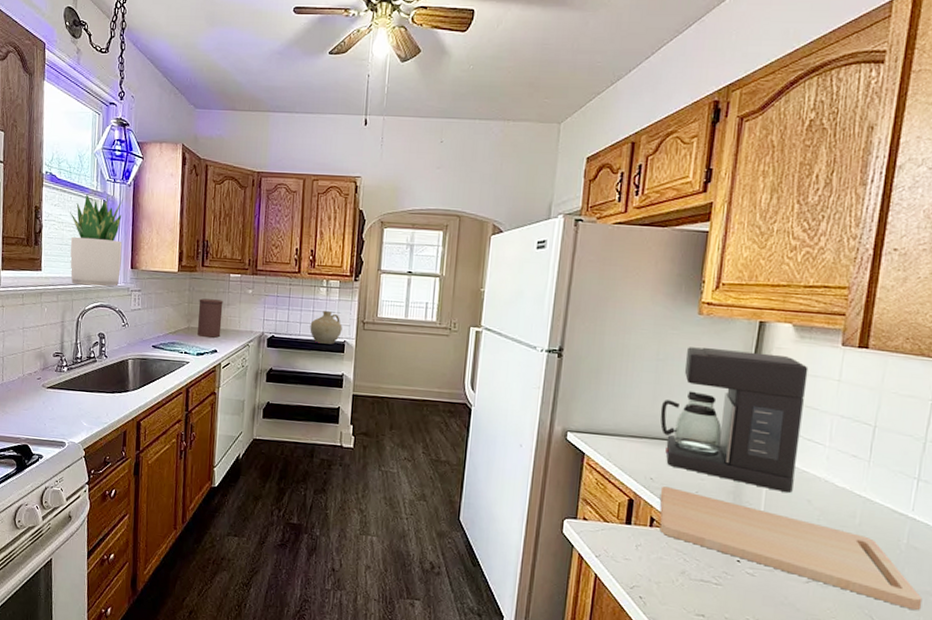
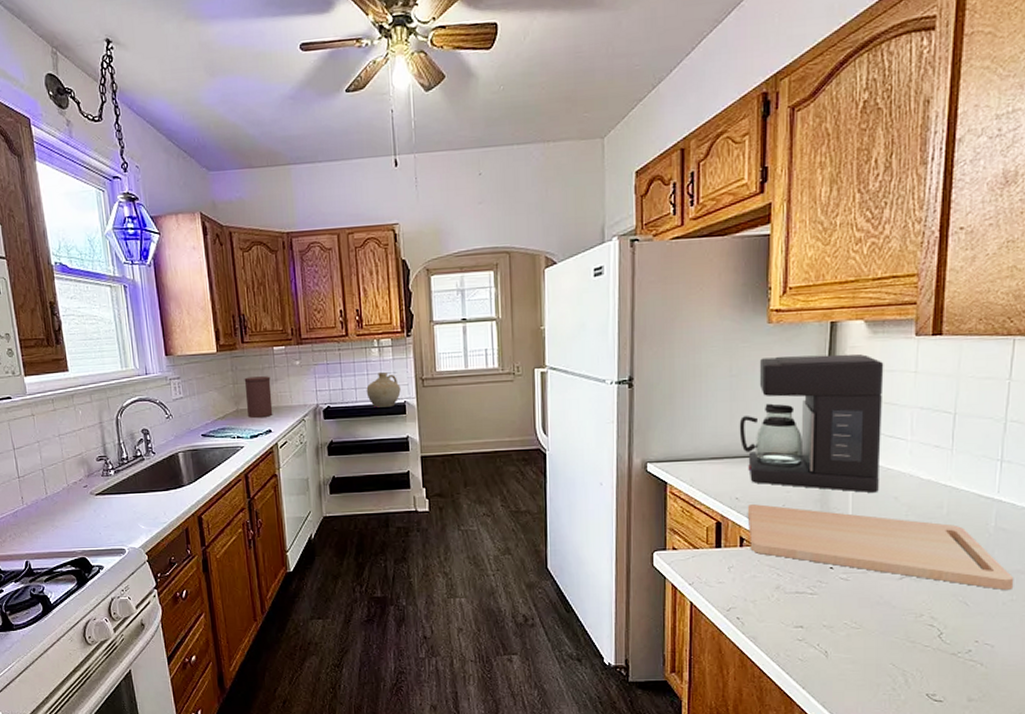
planter: present [70,194,124,287] -> none [89,278,155,381]

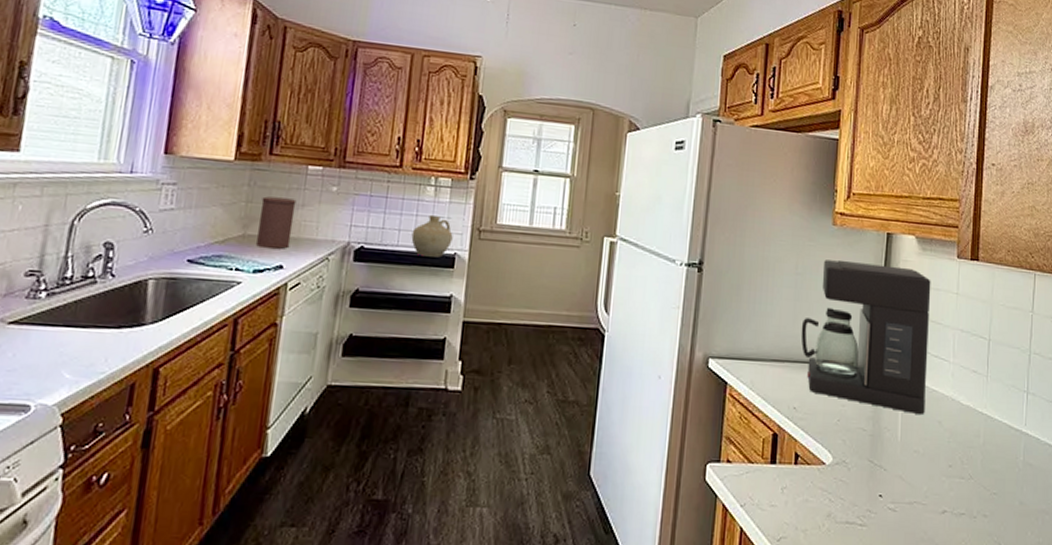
cutting board: present [747,504,1014,591] -> none [803,416,1040,532]

